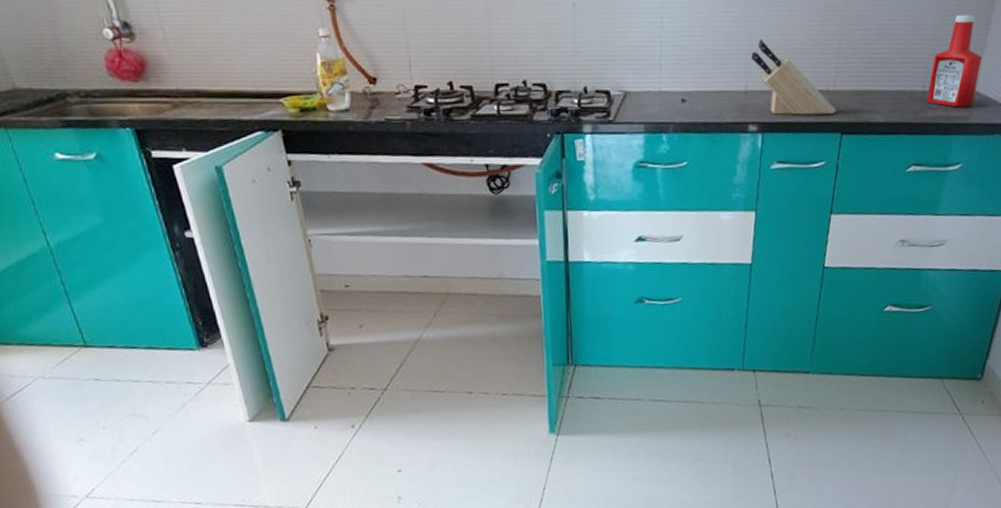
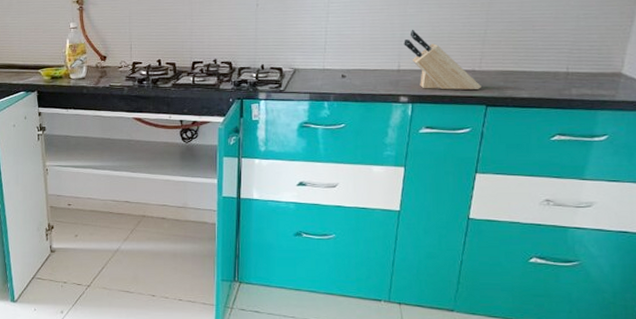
ketchup bottle: present [927,14,983,108] -> none [570,9,627,87]

